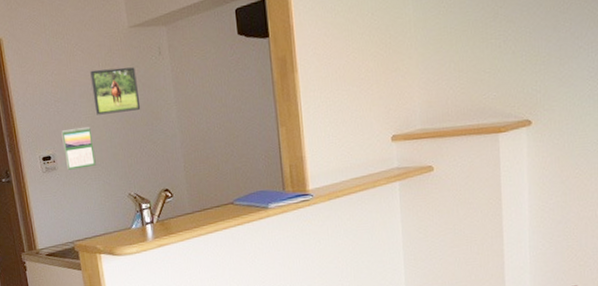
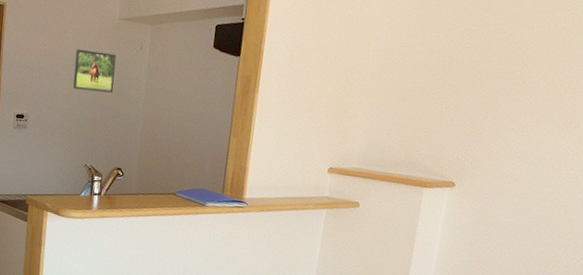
calendar: present [61,127,96,170] -> none [36,95,65,133]

